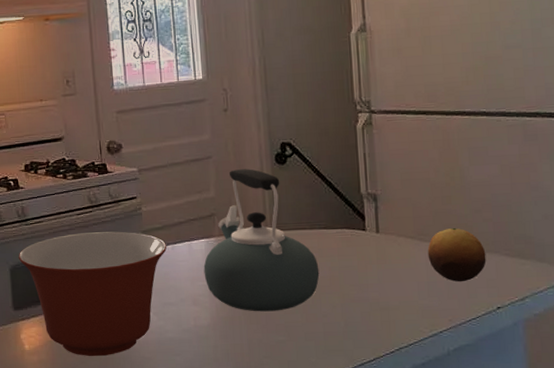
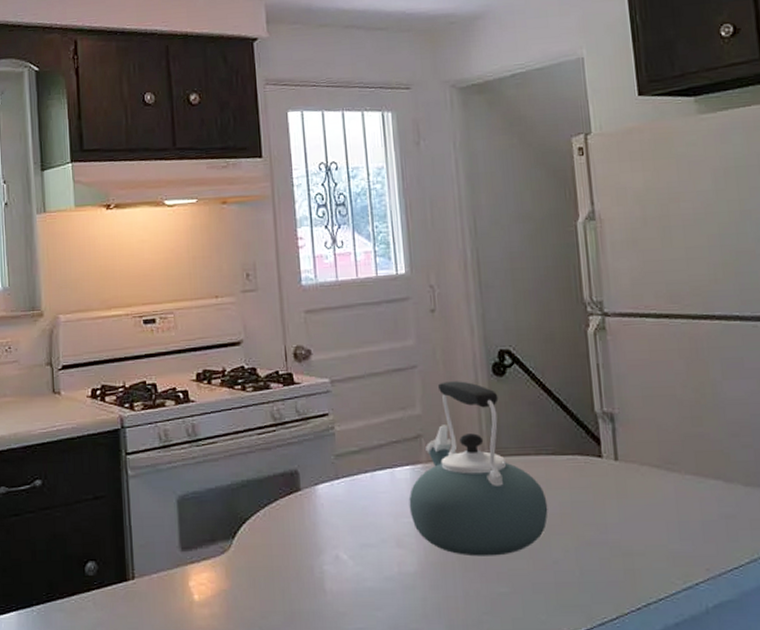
mixing bowl: present [18,231,167,356] -> none [187,455,365,609]
fruit: present [427,228,486,281] -> none [676,456,748,521]

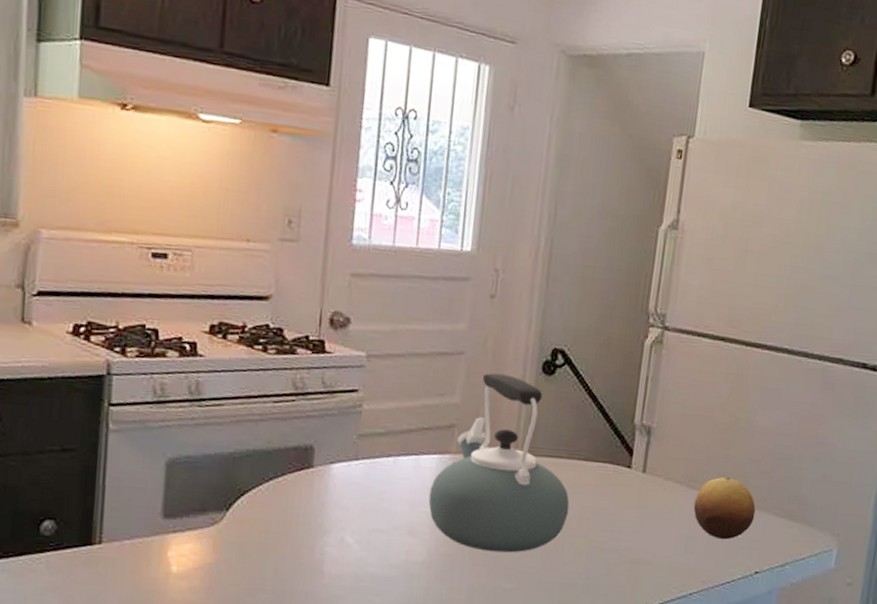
fruit: none [676,456,748,521] -> present [693,477,756,539]

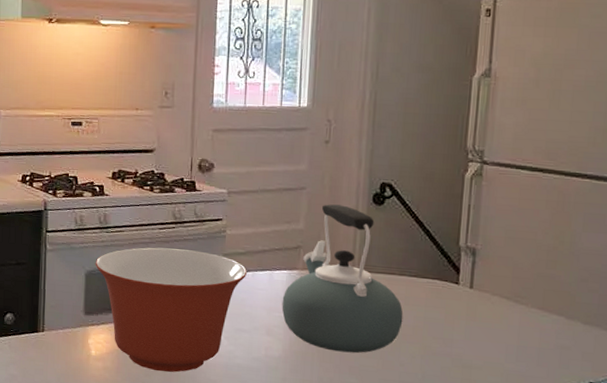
mixing bowl: none [180,426,388,589] -> present [95,247,248,372]
fruit: present [693,477,756,539] -> none [521,294,586,351]

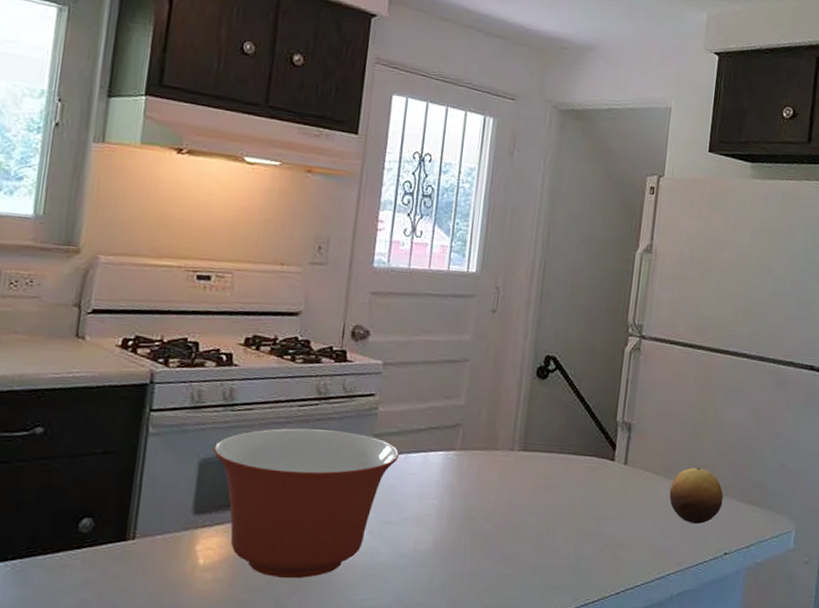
kettle: present [282,204,404,353] -> none [435,378,561,540]
fruit: none [521,294,586,351] -> present [669,468,723,524]

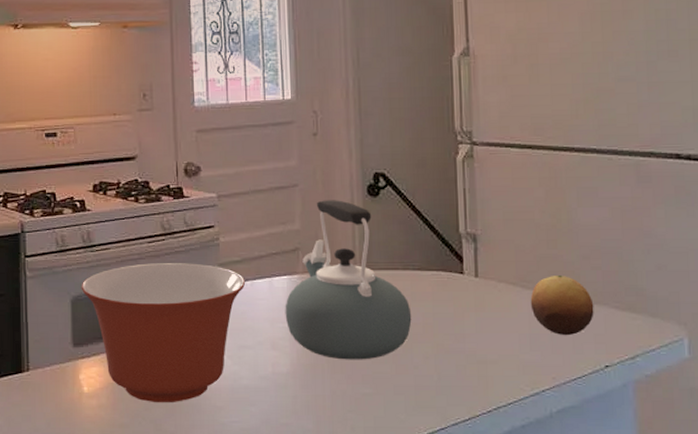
kettle: none [435,378,561,540] -> present [285,200,412,360]

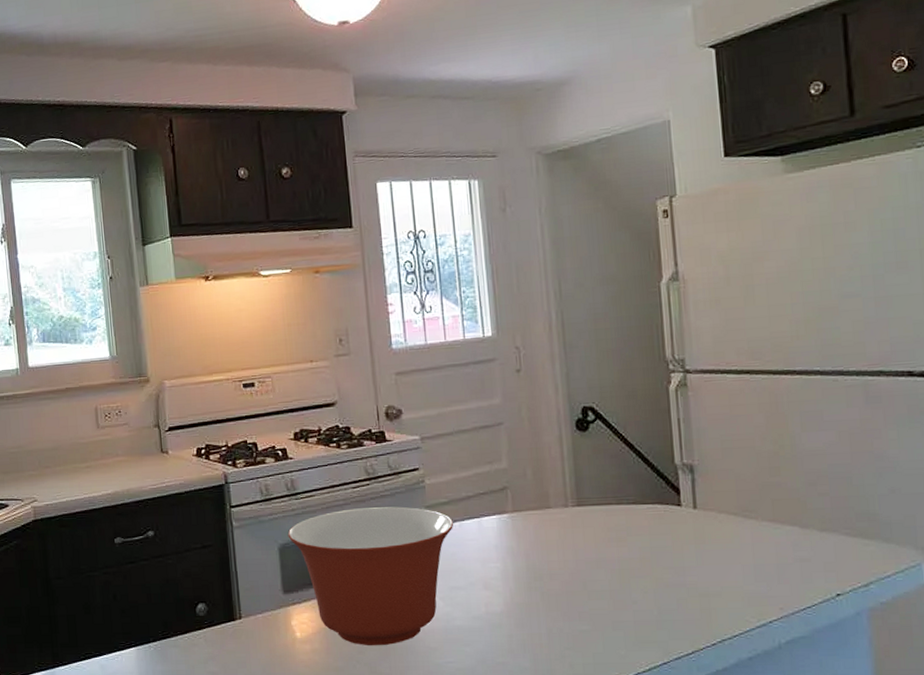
kettle: present [285,200,412,360] -> none [495,436,628,598]
fruit: present [530,276,594,335] -> none [753,503,823,564]

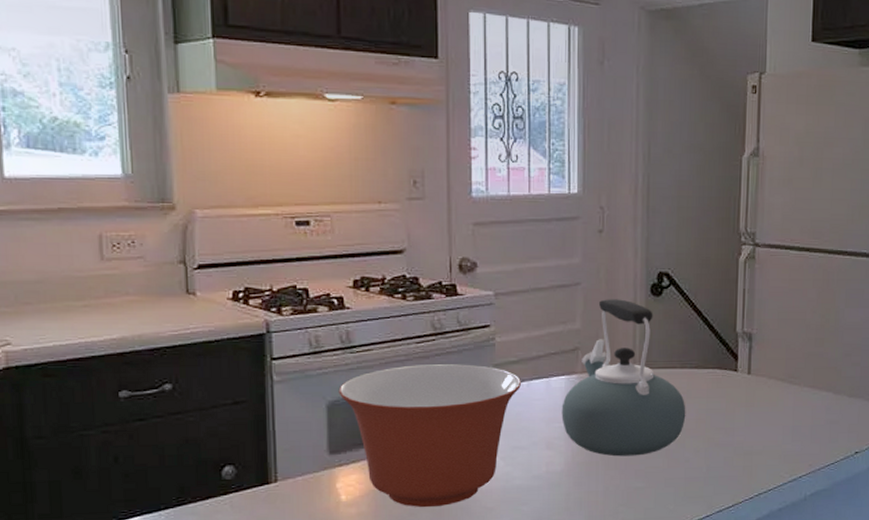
kettle: none [495,436,628,598] -> present [561,299,686,457]

